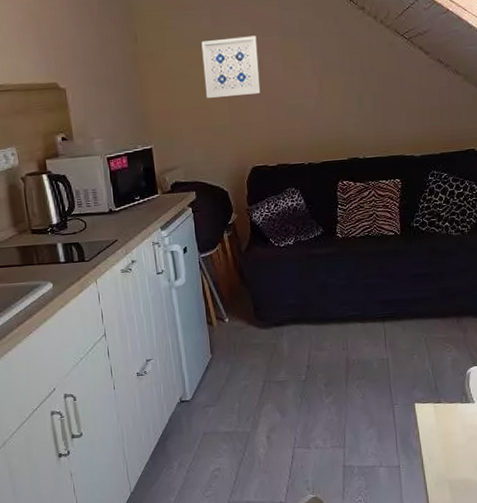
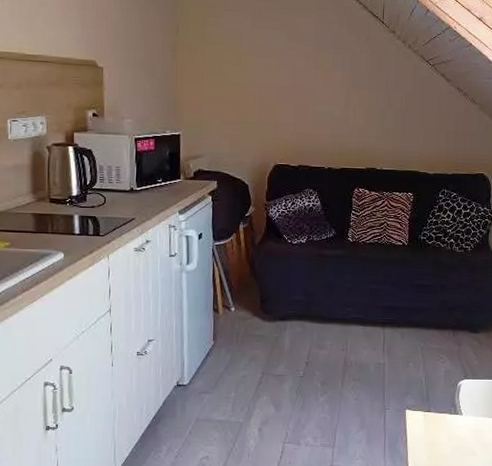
wall art: present [201,35,261,99] -> none [238,41,292,97]

